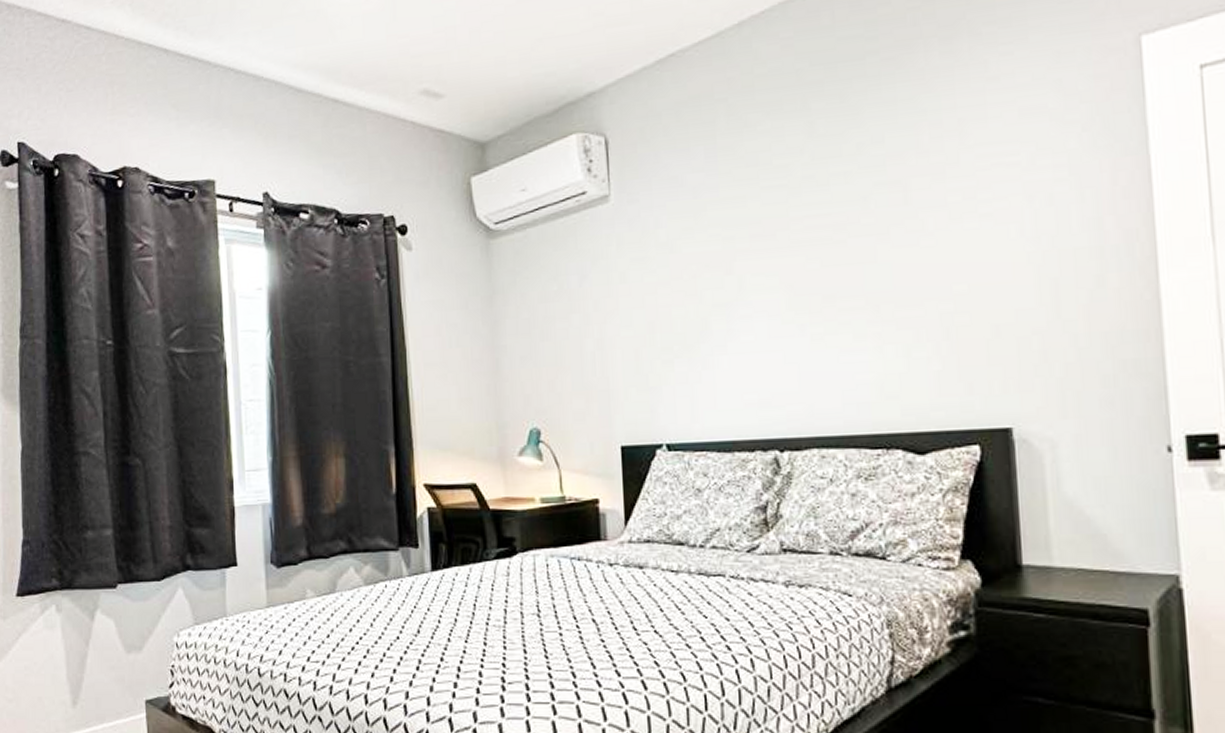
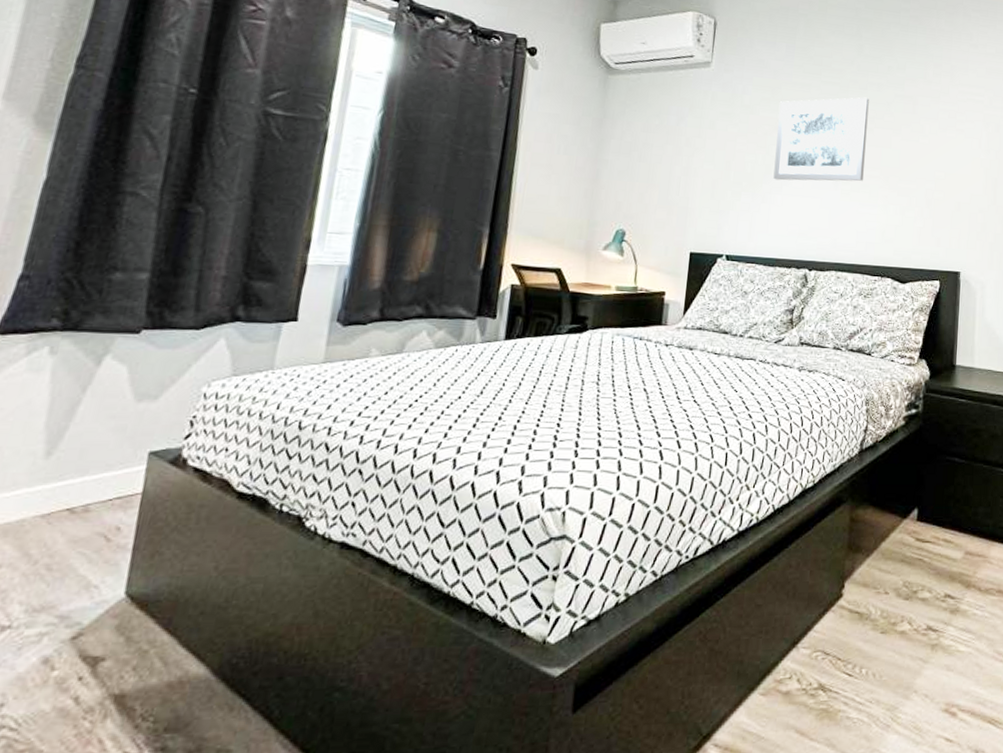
wall art: none [706,196,841,336] -> present [773,97,869,182]

